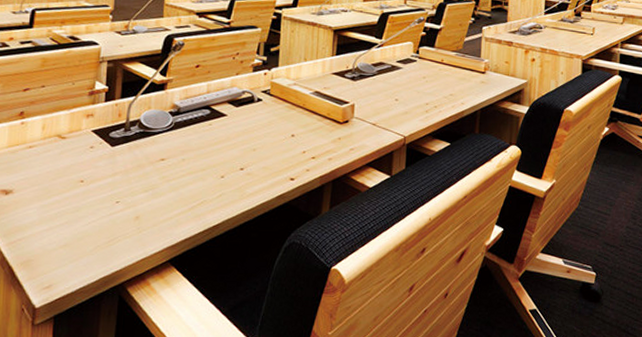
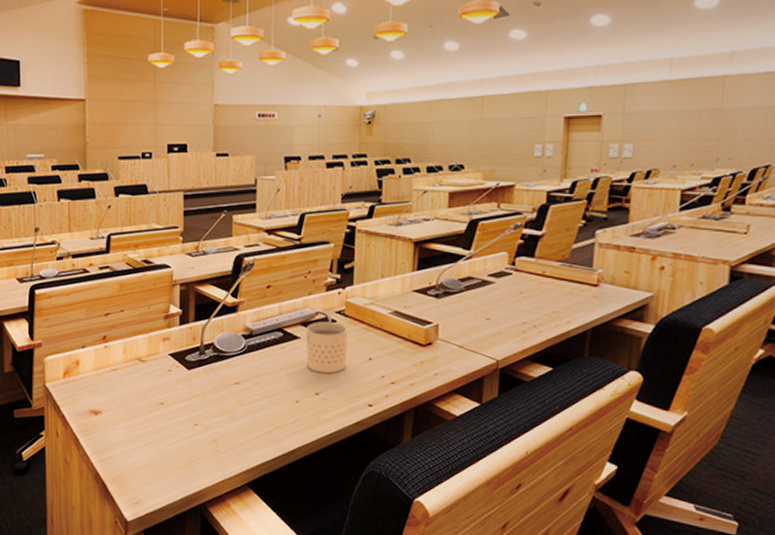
mug: none [232,100,273,149] -> present [306,322,348,373]

